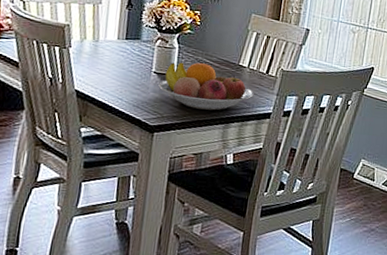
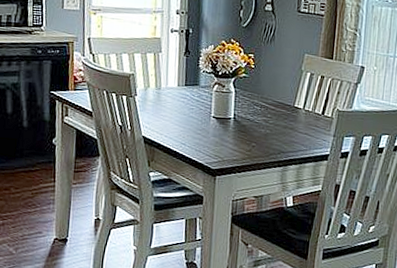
fruit bowl: present [158,62,254,111] -> none [218,105,311,154]

